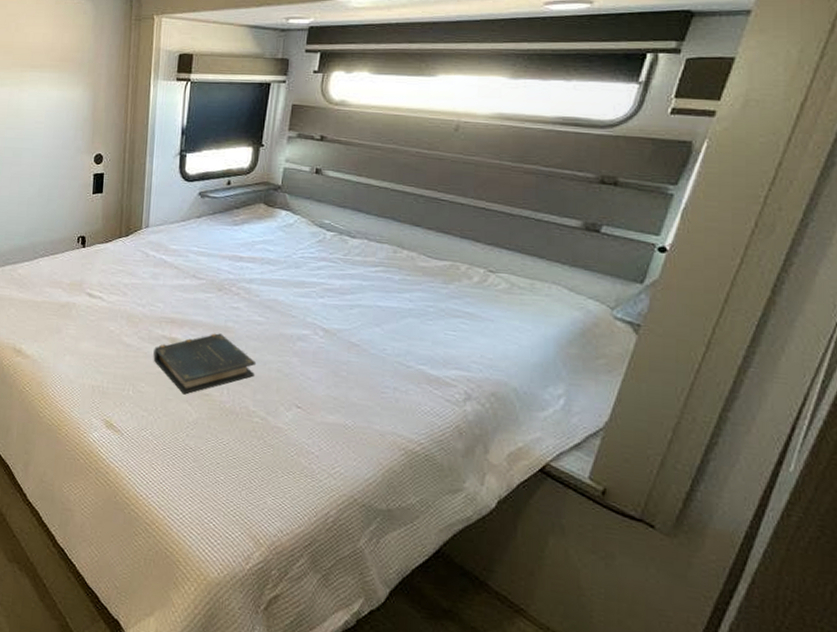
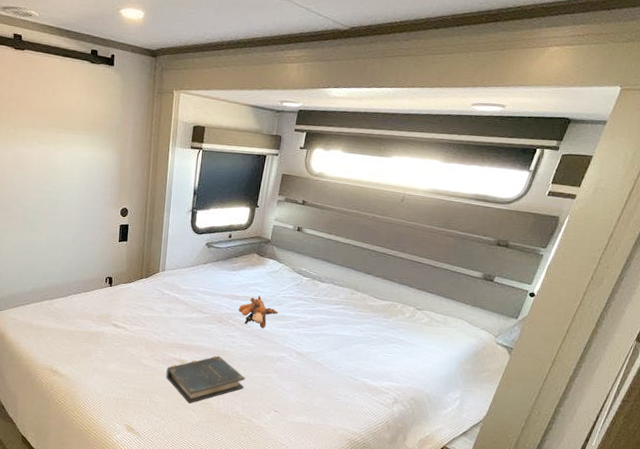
stuffed animal: none [243,256,296,298] -> present [238,295,278,329]

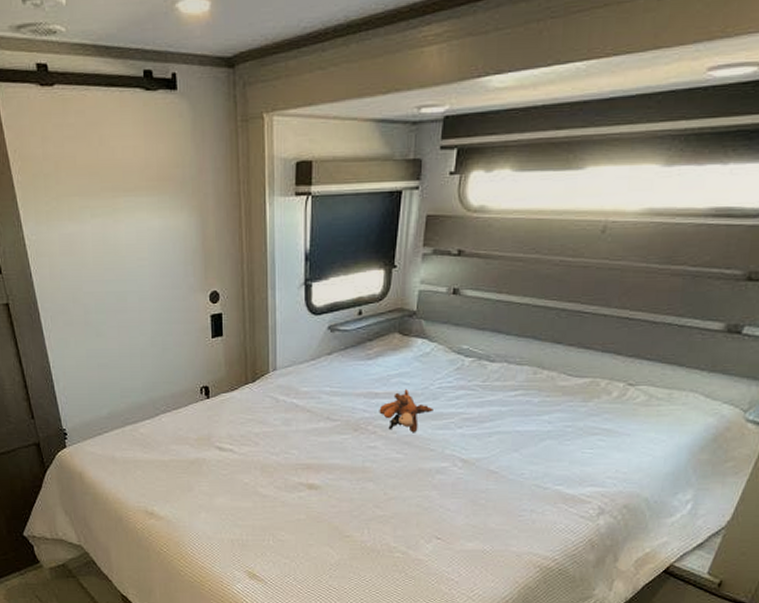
book: present [166,356,246,404] -> none [291,475,396,539]

